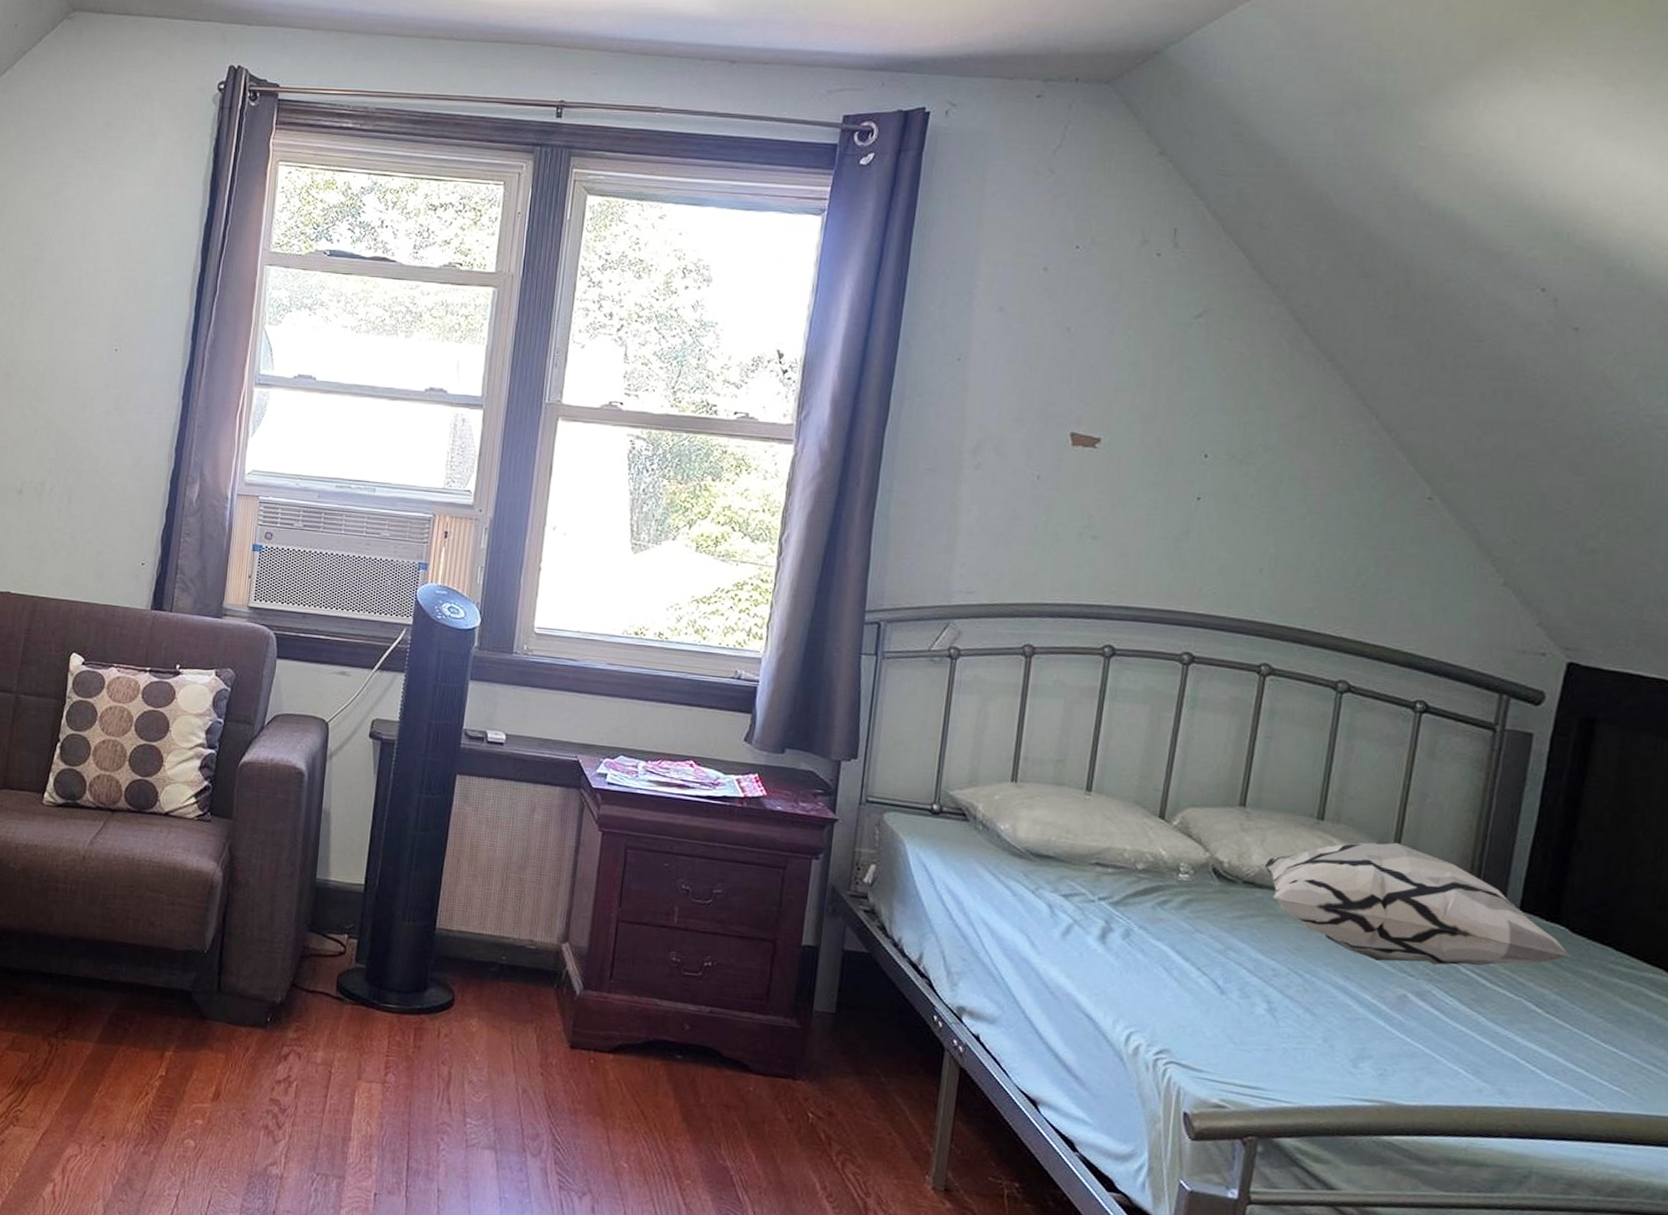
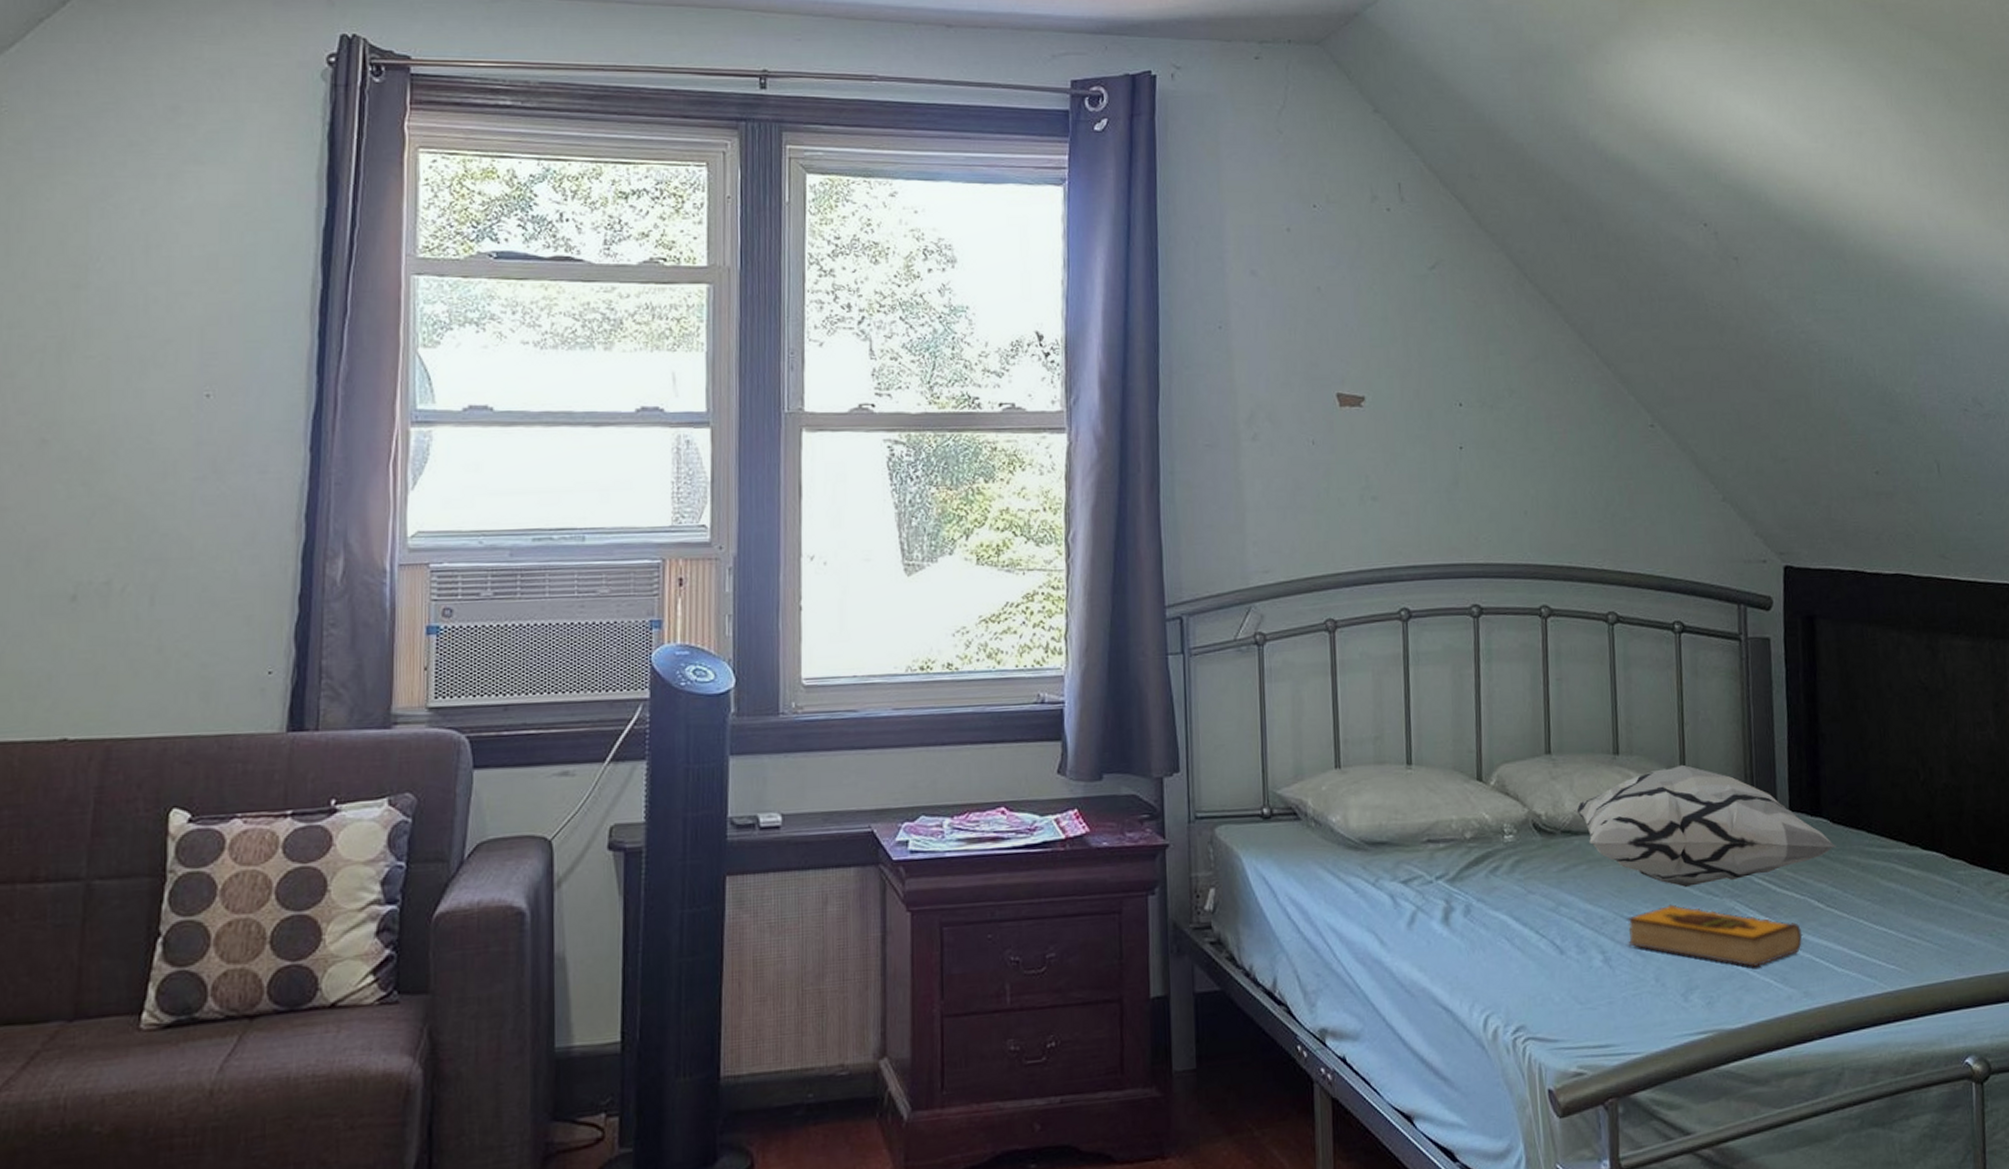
hardback book: none [1298,973,1509,1054] -> present [1626,904,1803,967]

